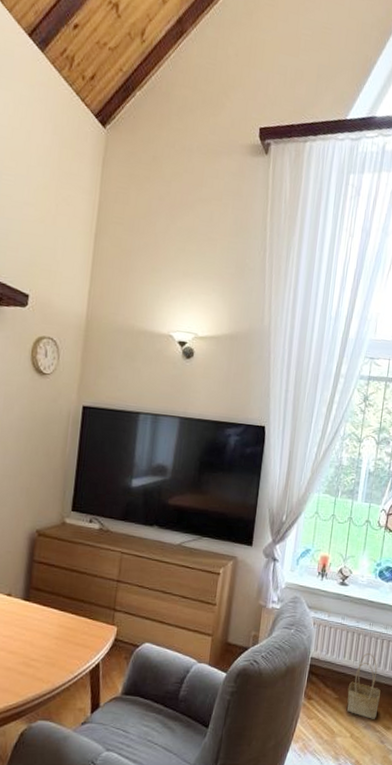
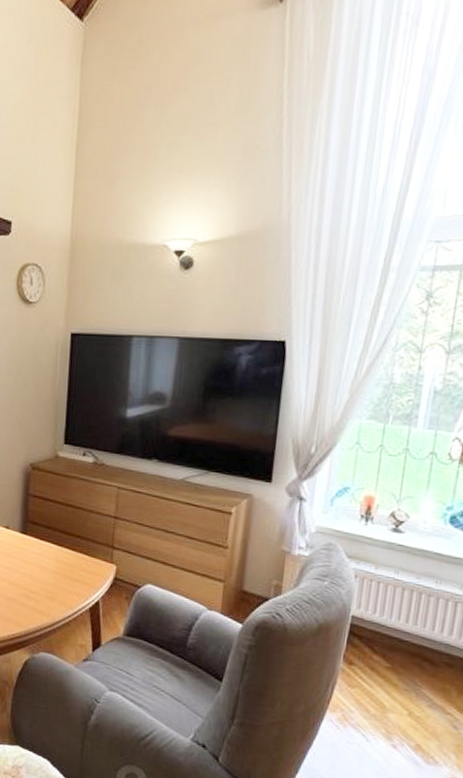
basket: present [347,653,381,719] -> none [403,617,453,699]

